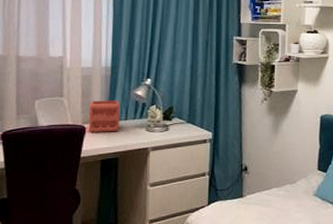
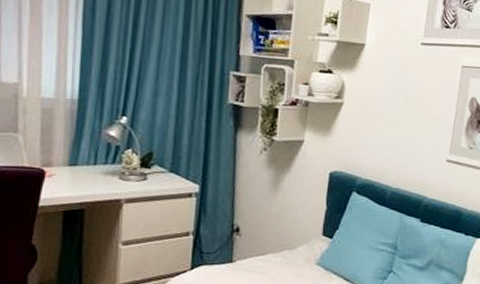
desk organizer: present [88,100,121,132] -> none [48,139,89,179]

